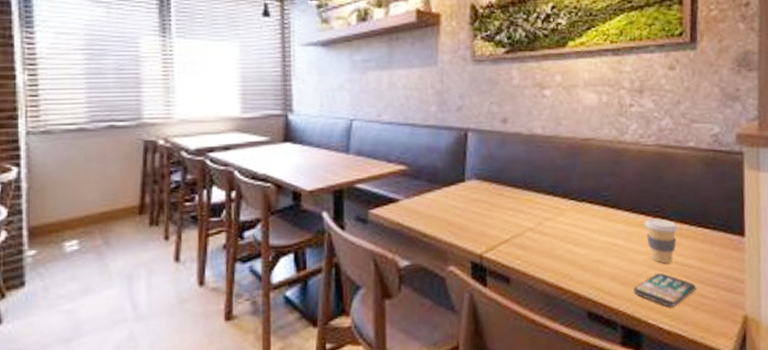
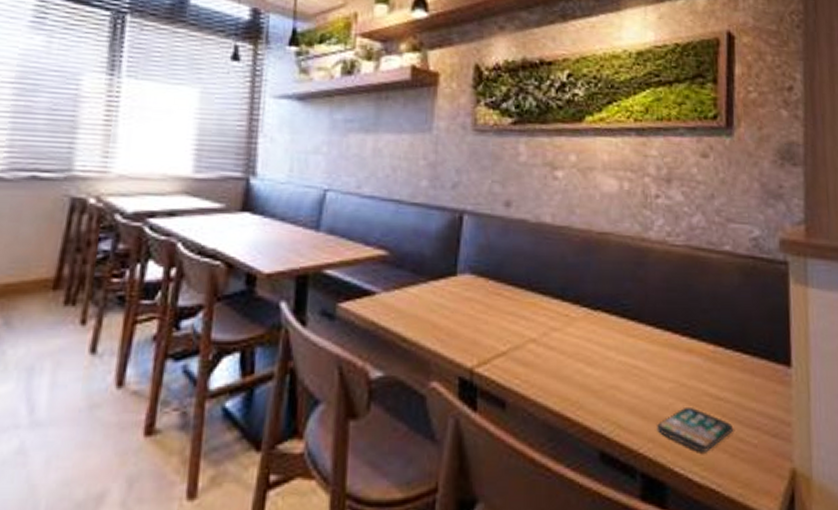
coffee cup: present [644,219,679,264] -> none [670,337,712,396]

